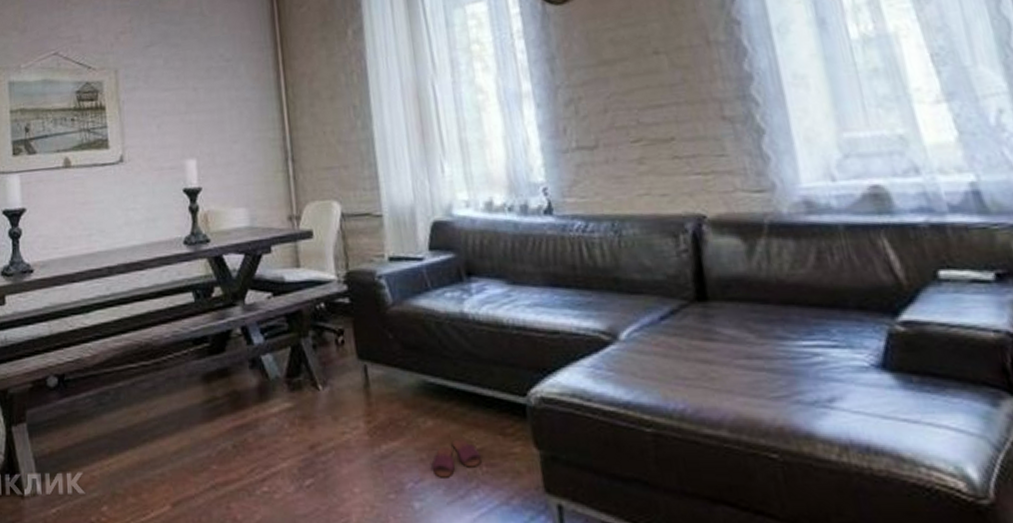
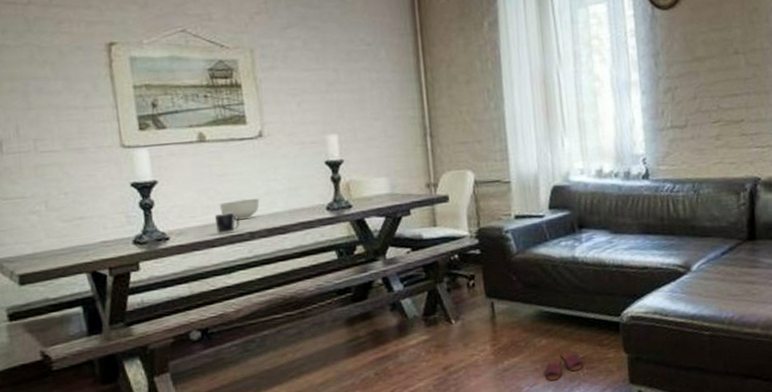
mug: none [75,244,99,269] -> present [214,212,240,235]
bowl: none [80,229,119,253] -> present [219,198,260,221]

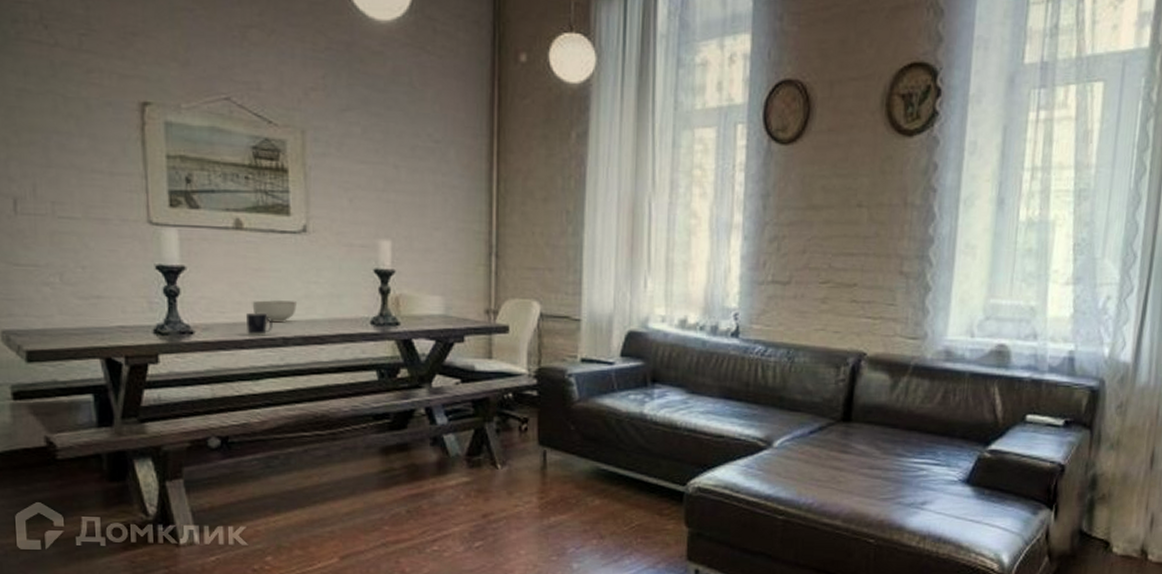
slippers: present [544,351,583,381] -> none [593,515,638,546]

